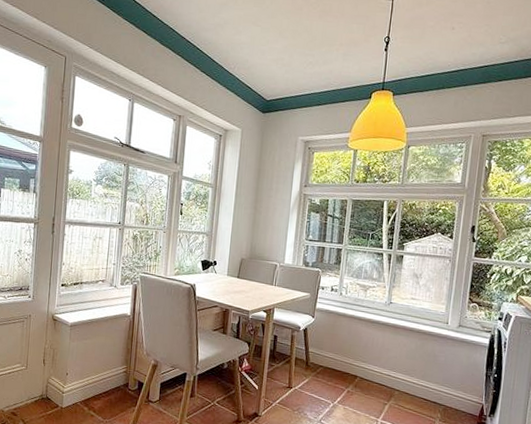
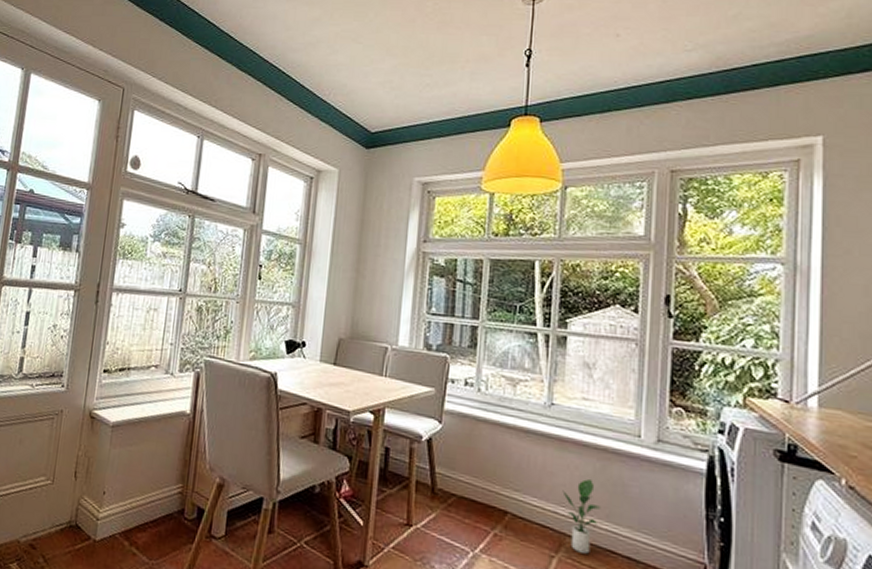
potted plant: none [394,353,419,401] -> present [562,479,601,554]

